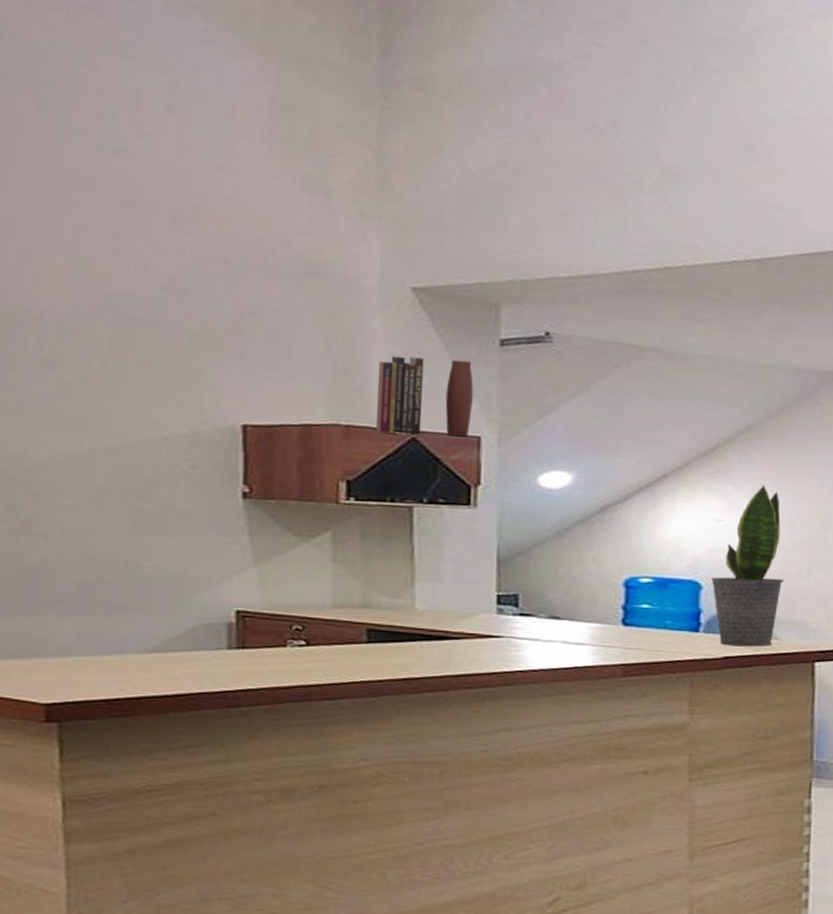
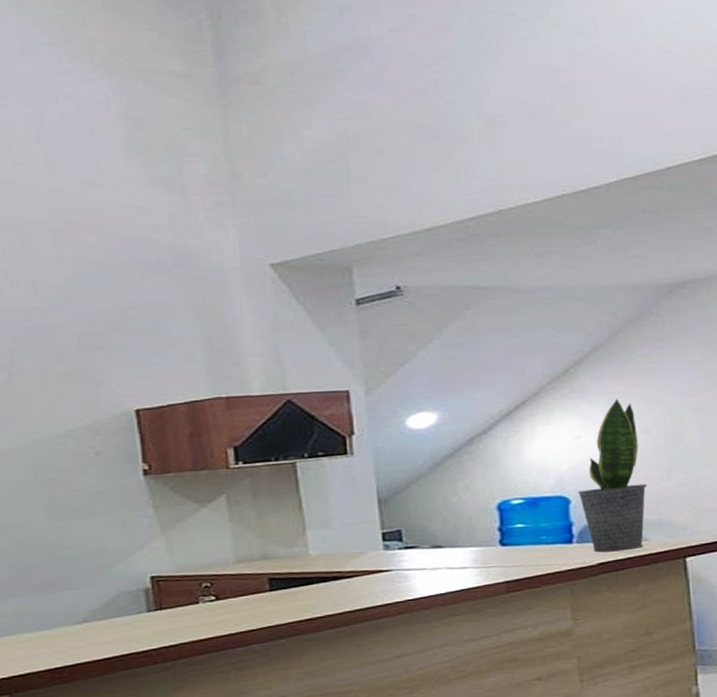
books: present [375,356,424,435] -> none [249,327,294,399]
vase: present [445,359,474,437] -> none [312,323,339,394]

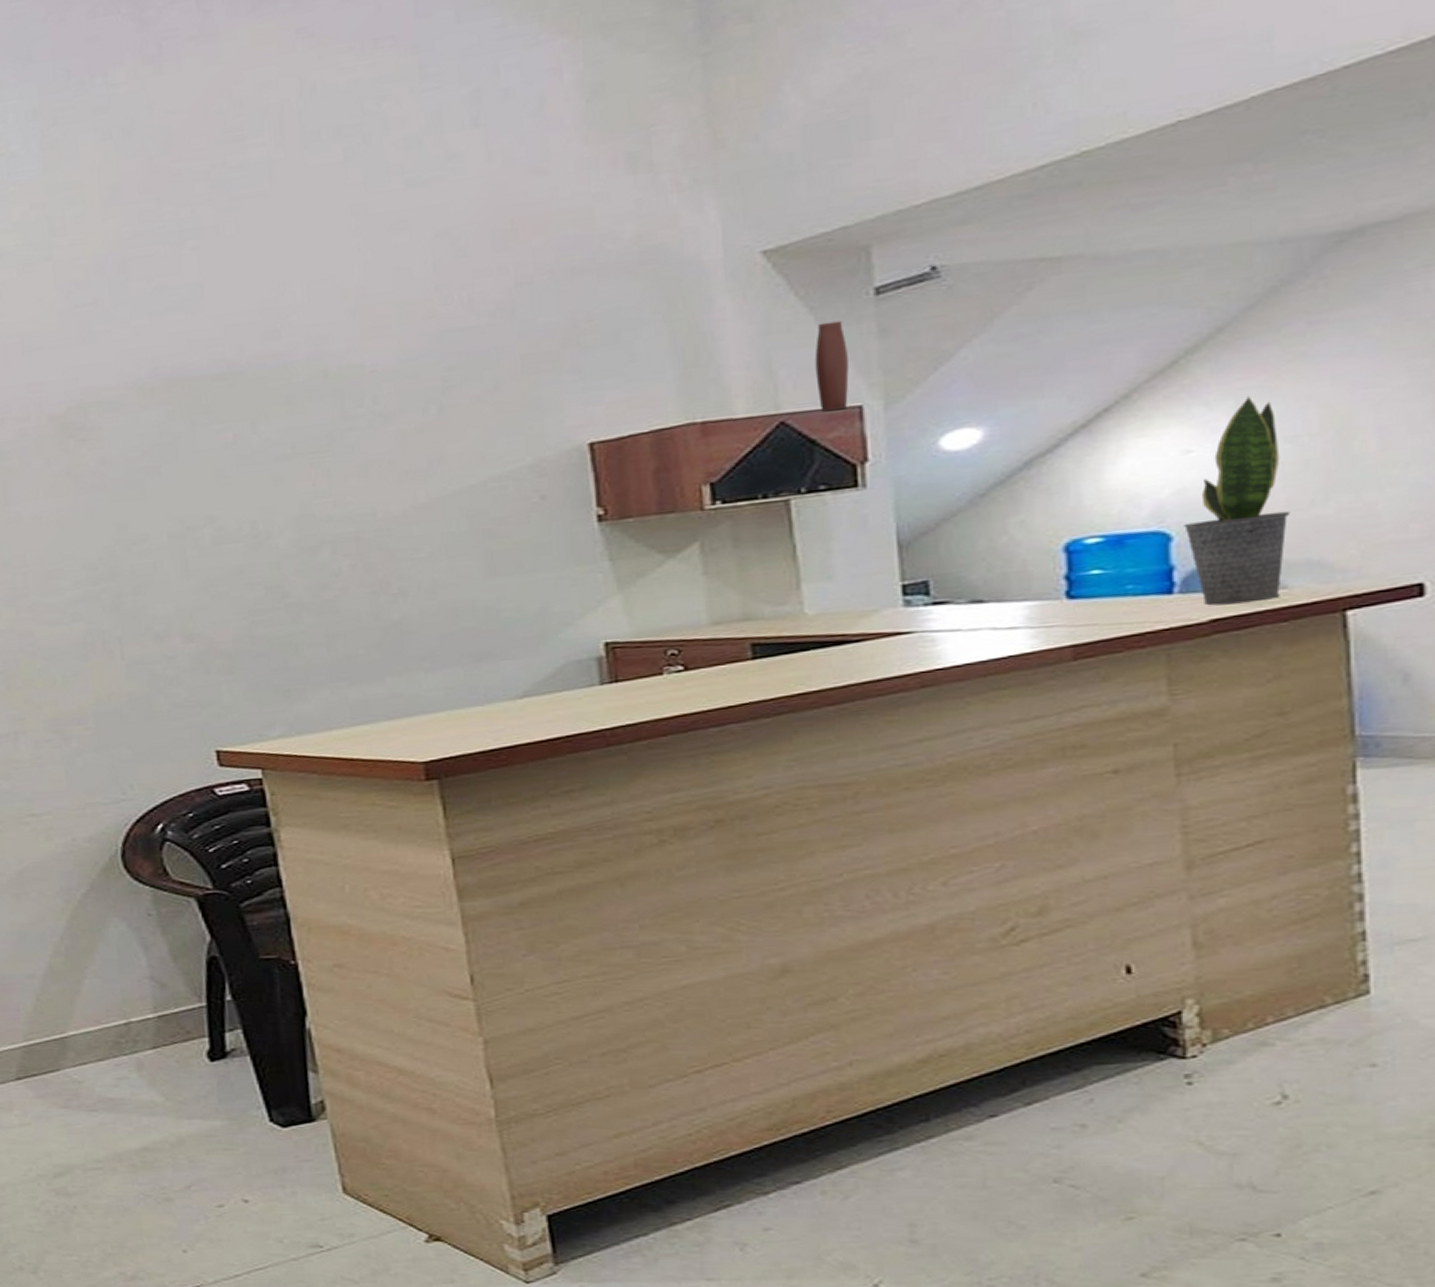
vase: none [312,323,339,394] -> present [814,320,849,412]

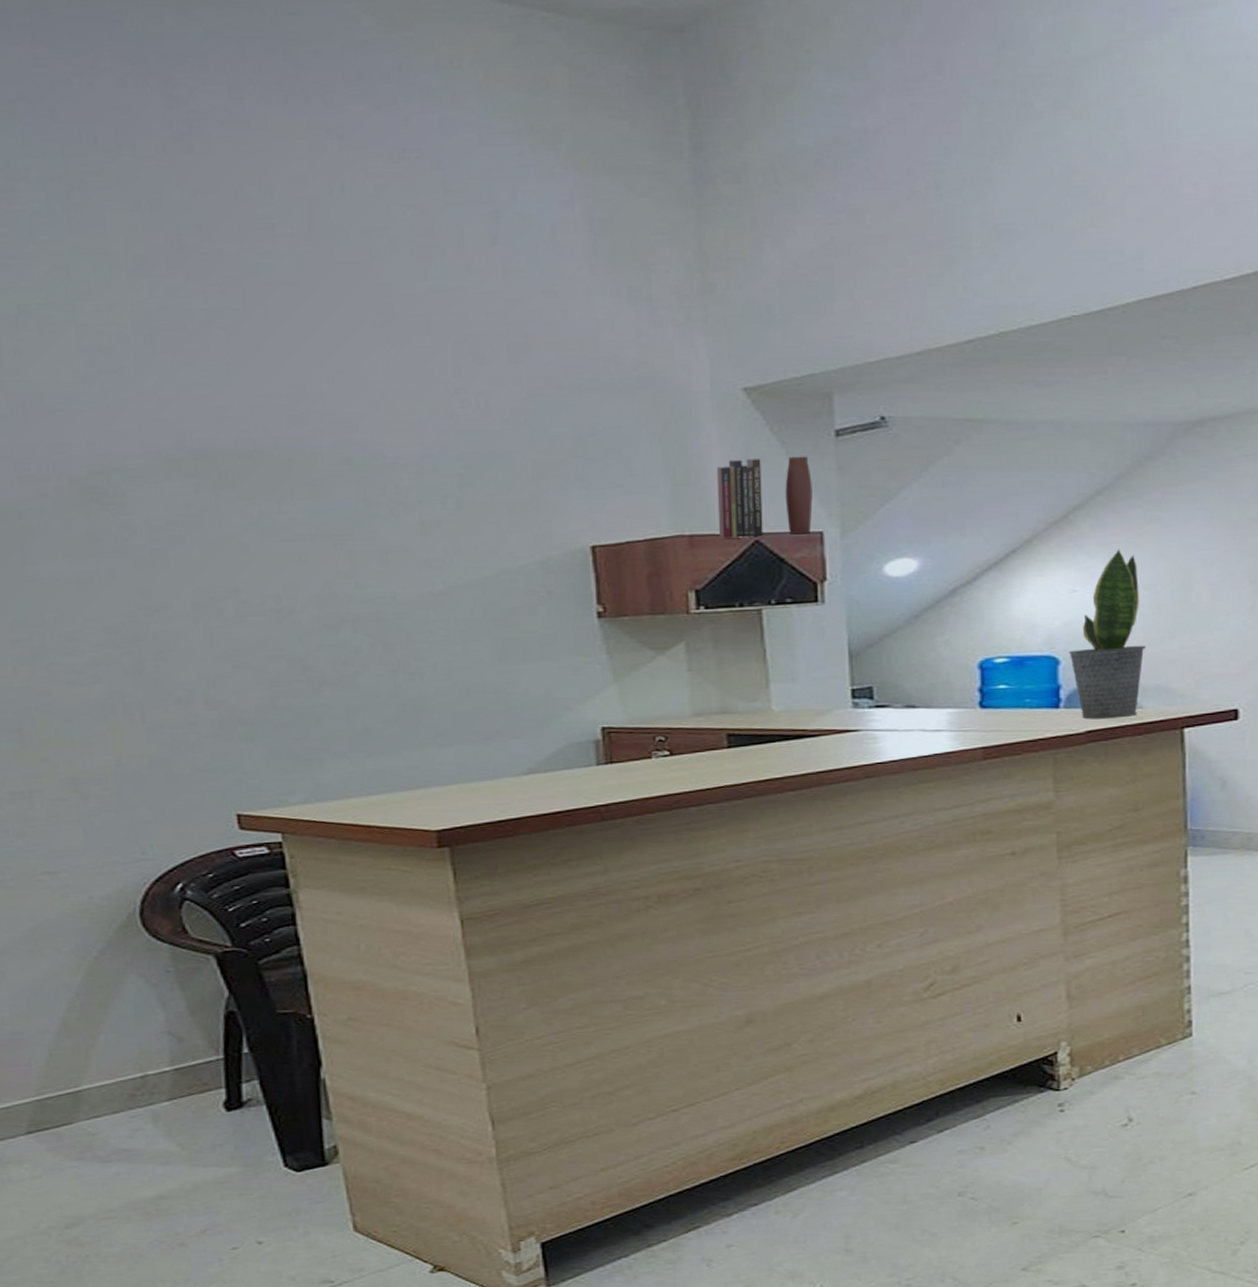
books: none [732,329,790,423] -> present [716,459,763,538]

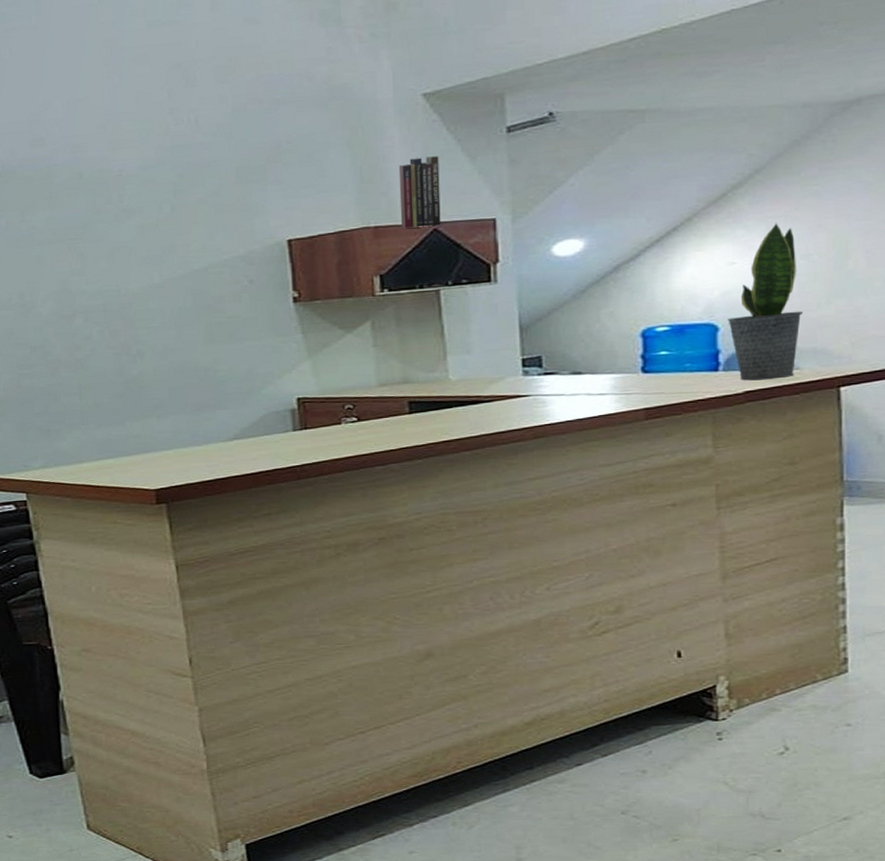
vase: present [785,456,813,535] -> none [461,151,486,222]

